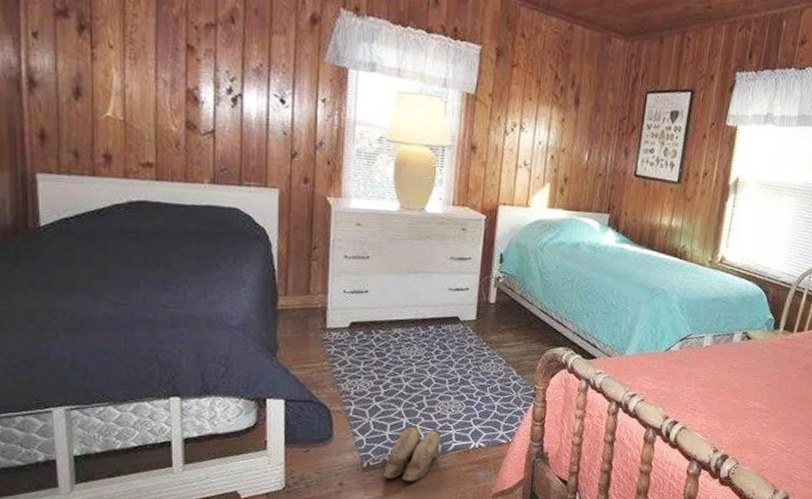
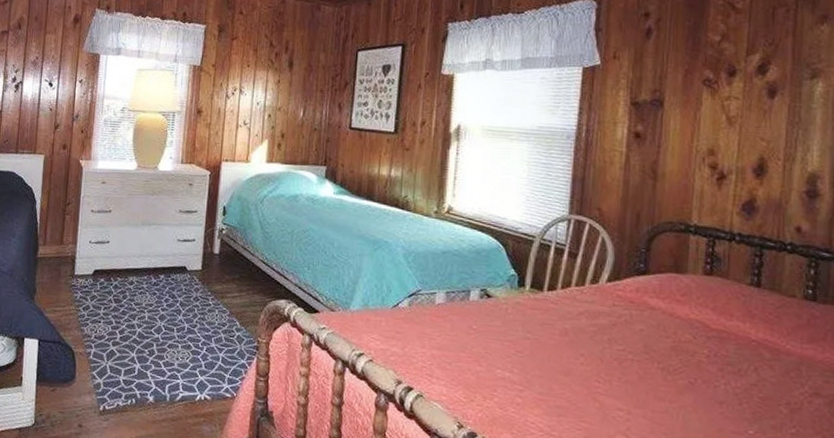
slippers: present [383,425,440,482] -> none [116,372,169,430]

